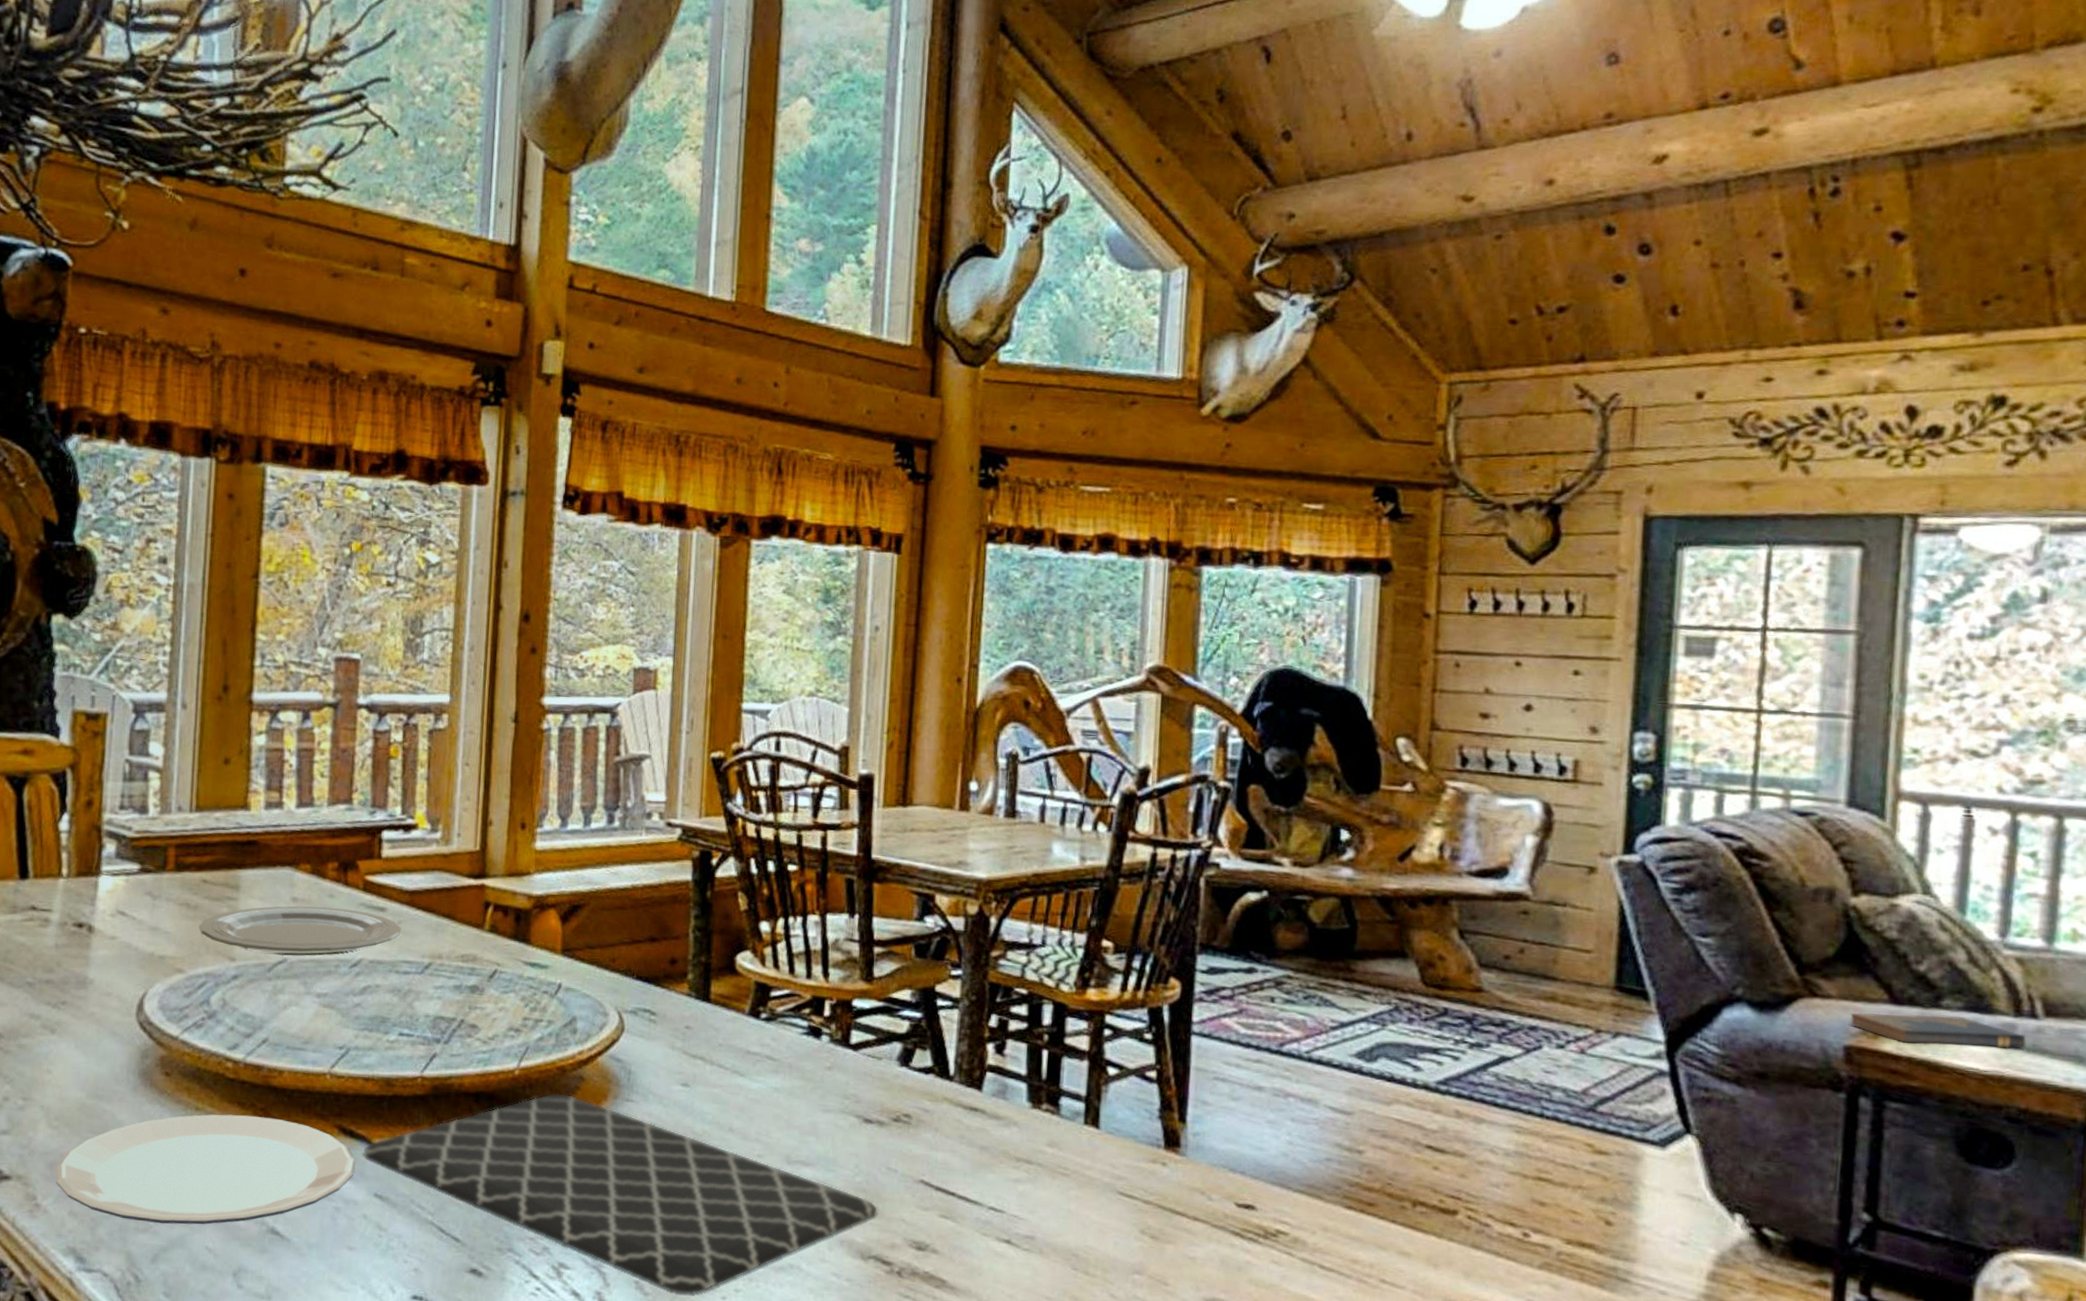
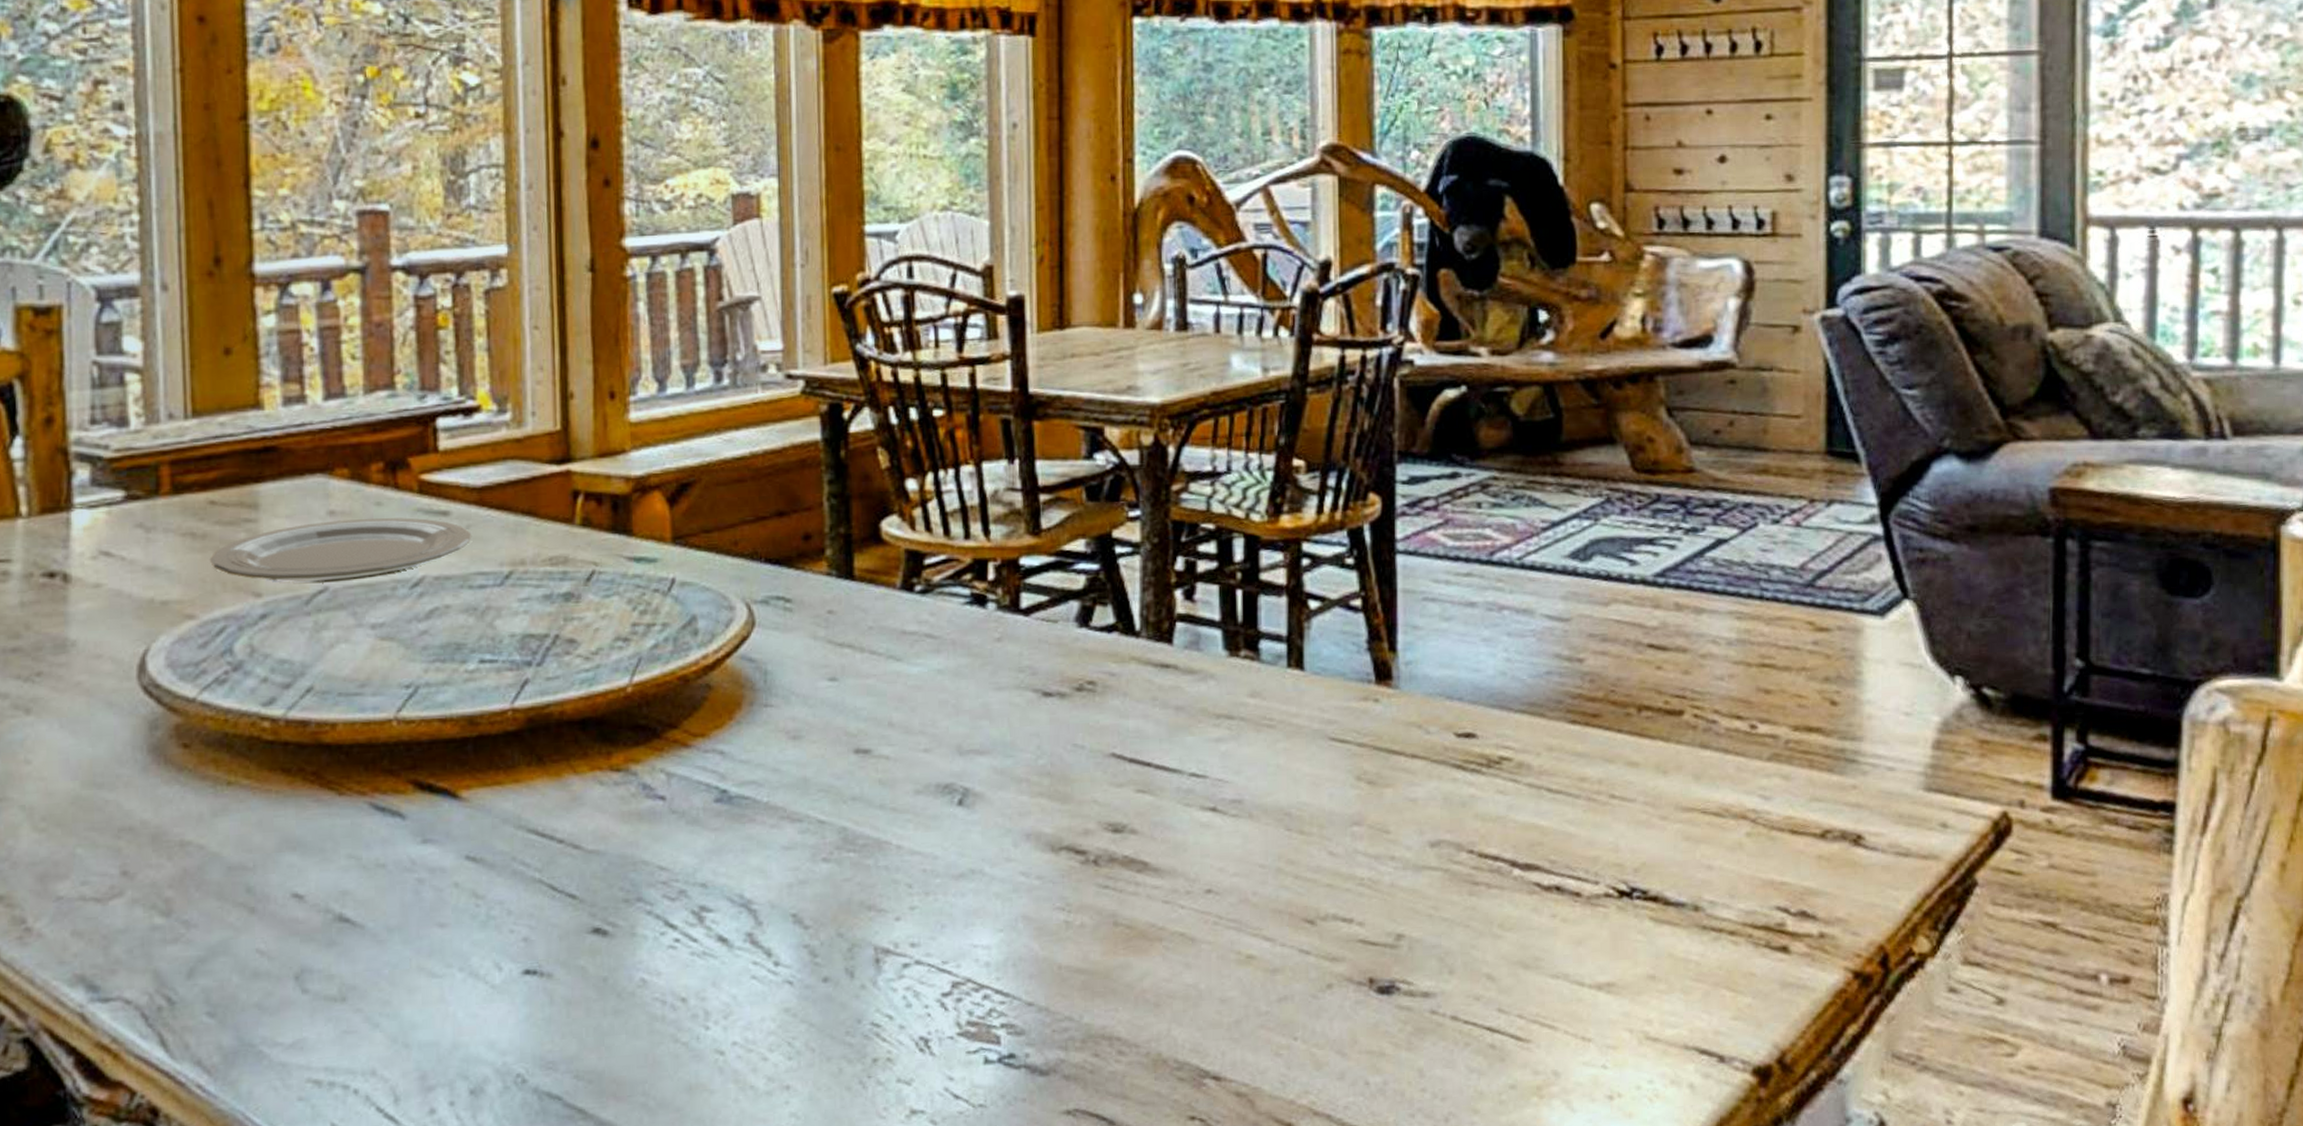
plate: present [55,1114,356,1225] -> none [49,782,439,931]
placemat: present [363,1093,878,1294] -> none [447,707,1066,921]
hardcover book: present [1850,1012,2026,1049] -> none [2053,445,2217,479]

